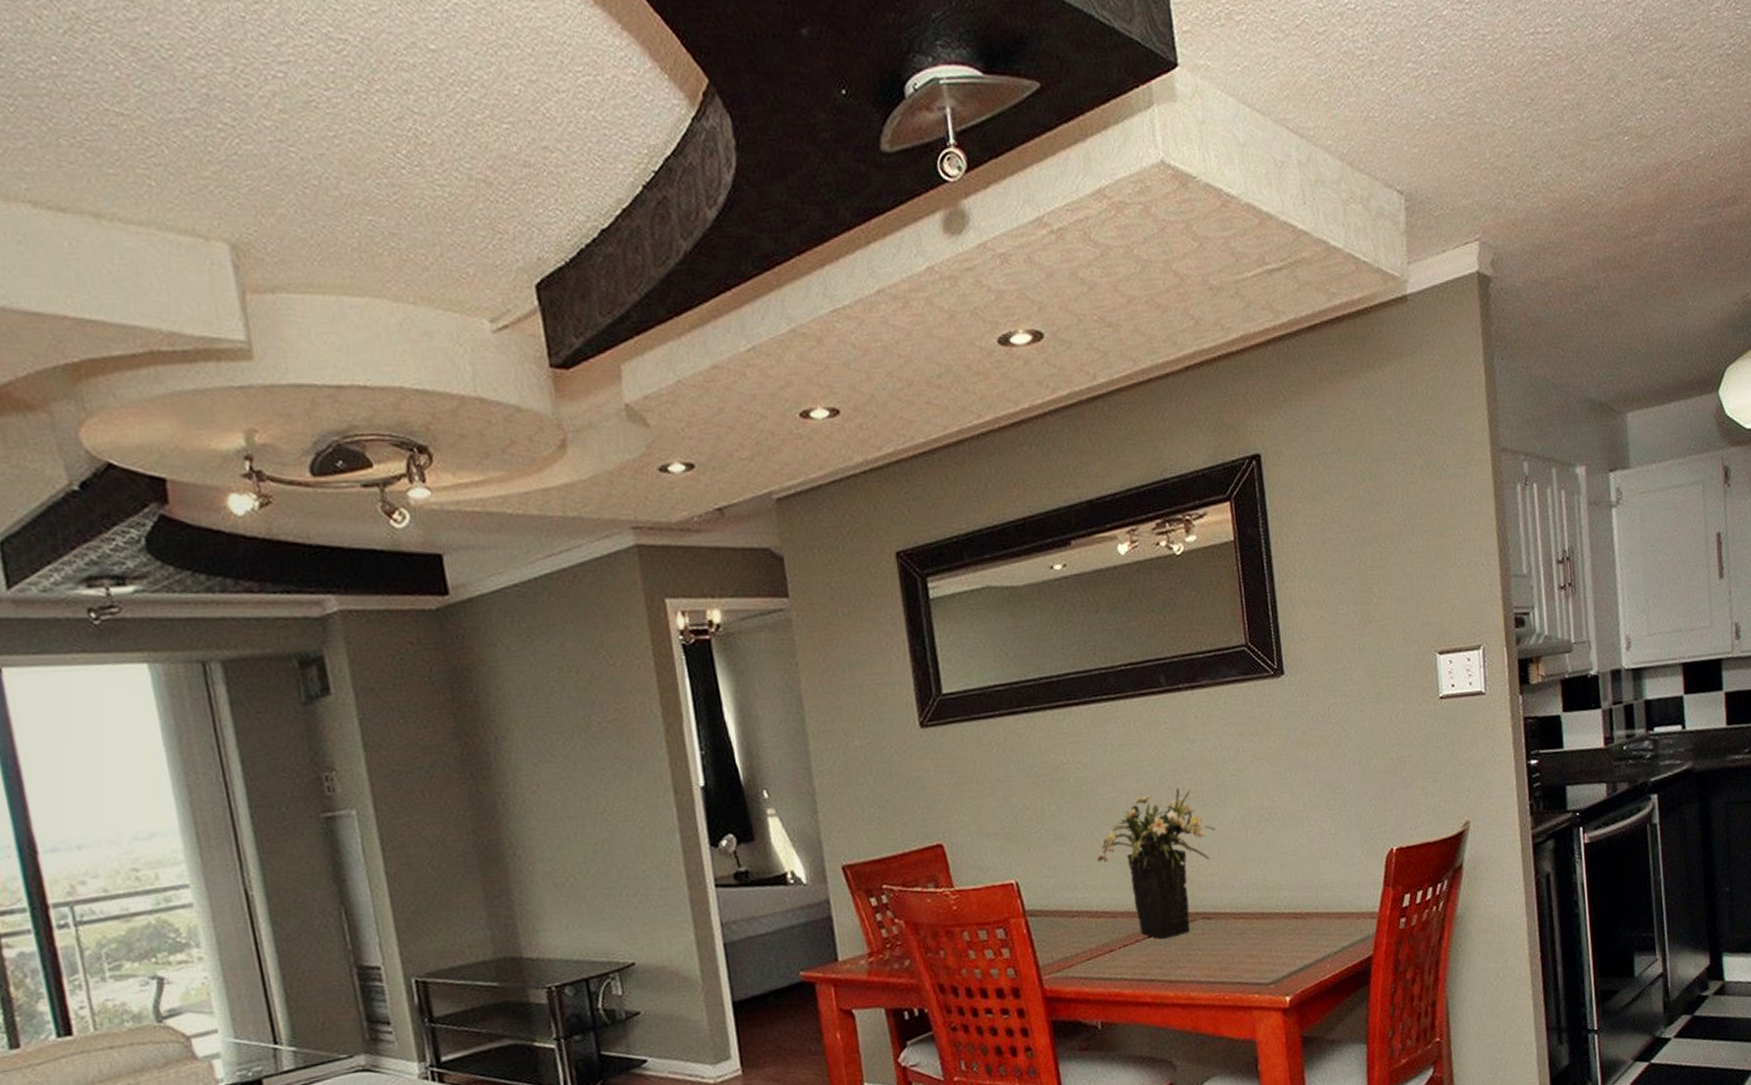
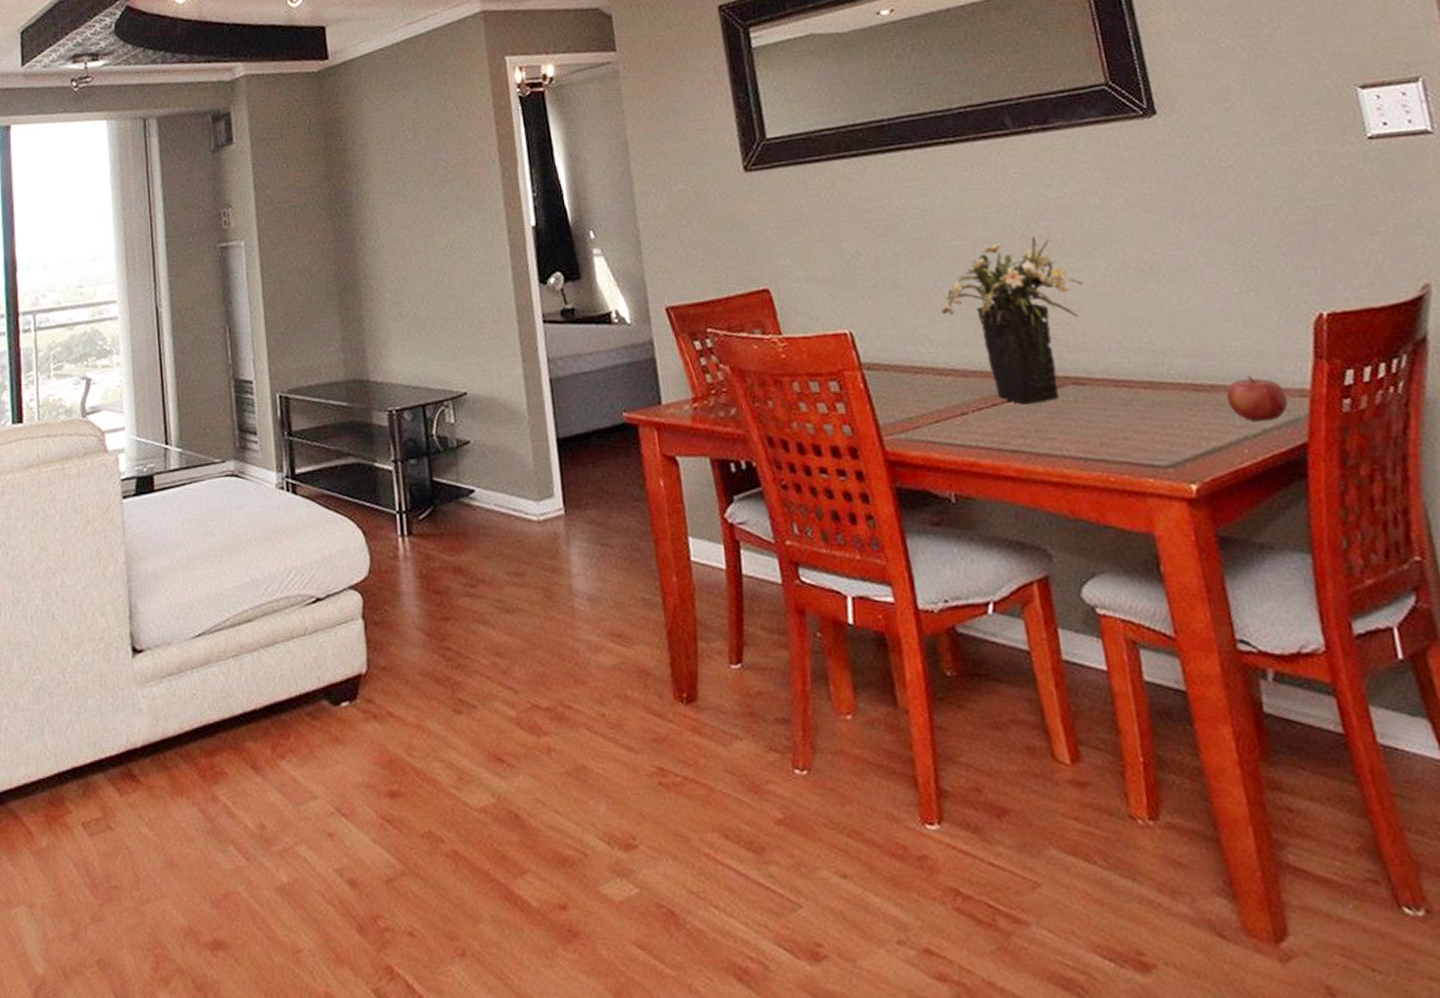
fruit: none [1317,903,1362,941] -> present [1225,376,1289,422]

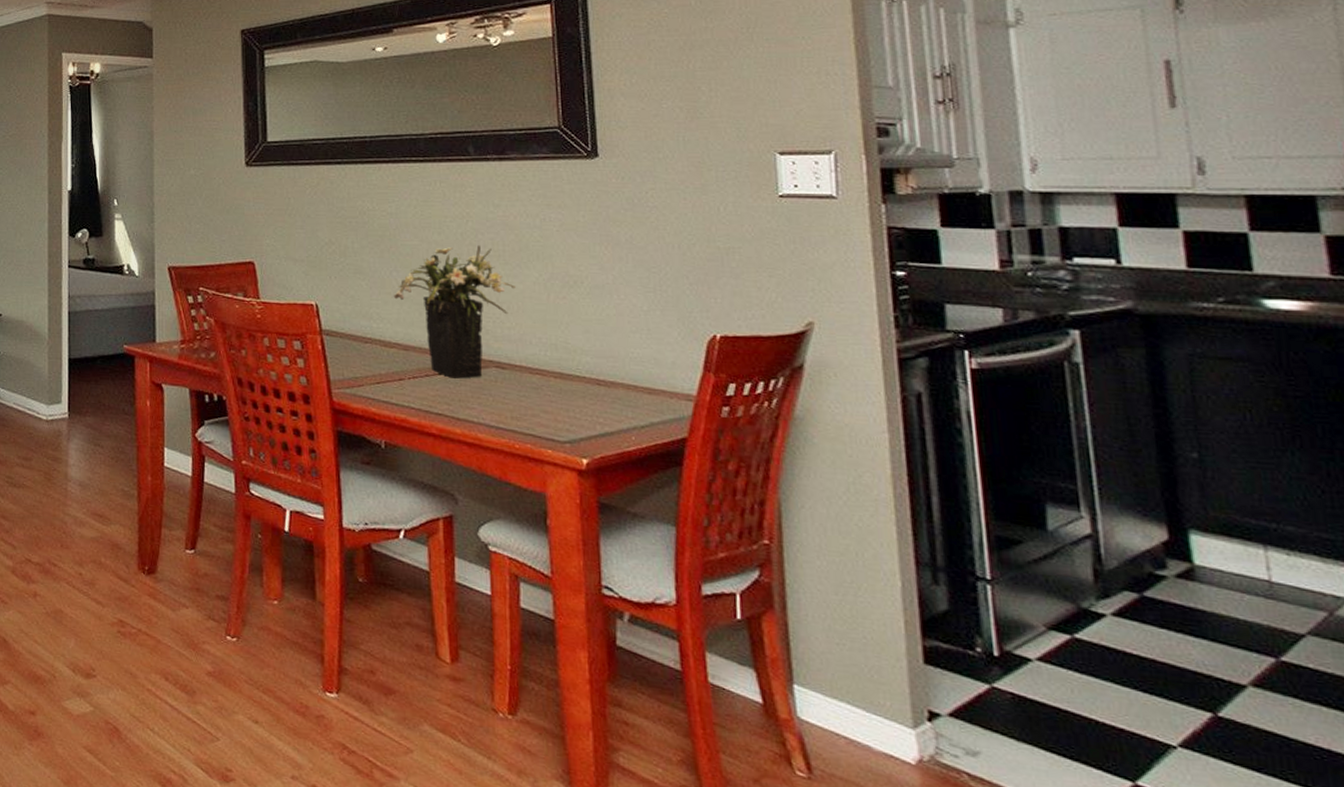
fruit: present [1225,376,1289,422] -> none [623,378,676,417]

